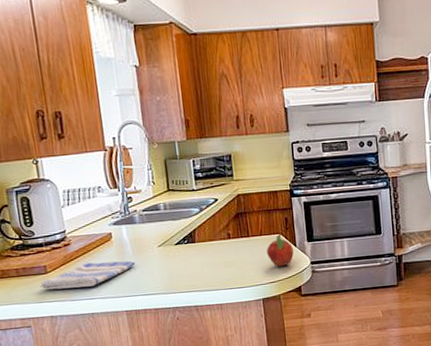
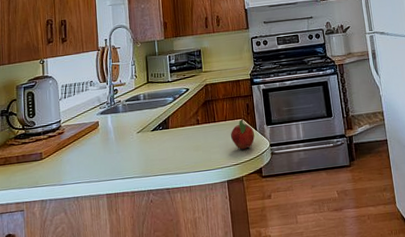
dish towel: present [39,261,136,290] -> none [35,146,117,176]

